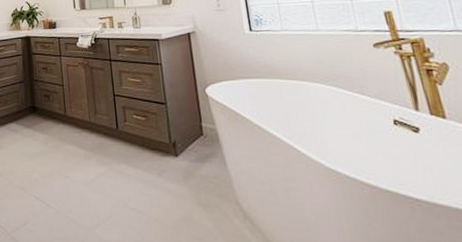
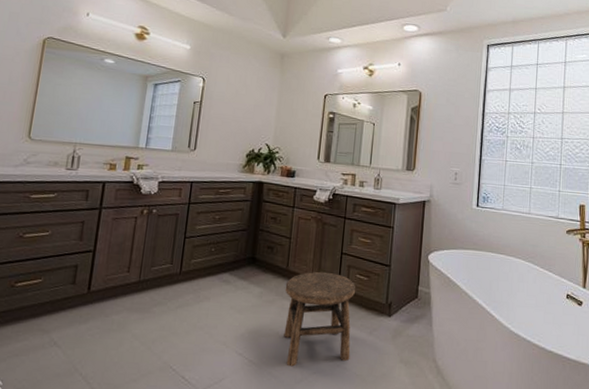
stool: none [66,116,143,211] -> present [284,272,355,367]

